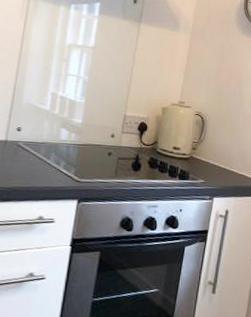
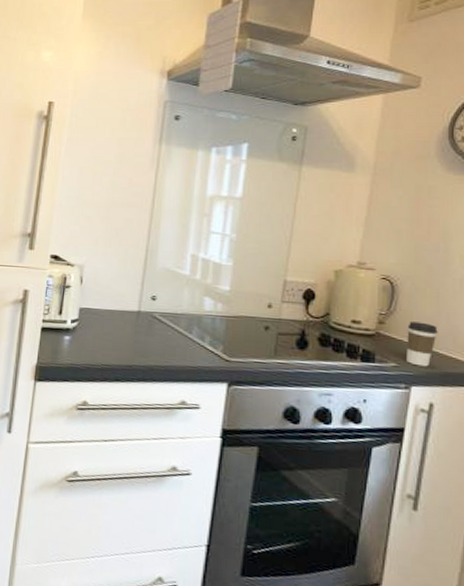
coffee cup: none [211,148,233,182] -> present [407,321,438,367]

